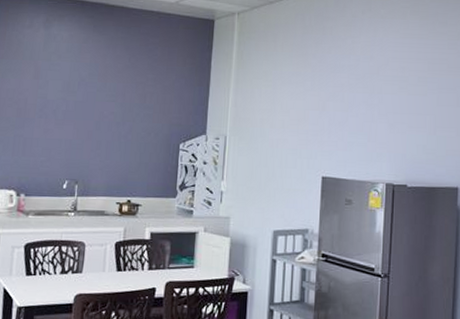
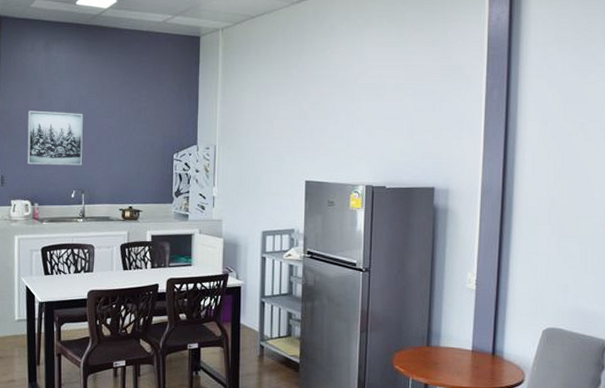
wall art: none [15,91,83,153] -> present [26,110,83,165]

